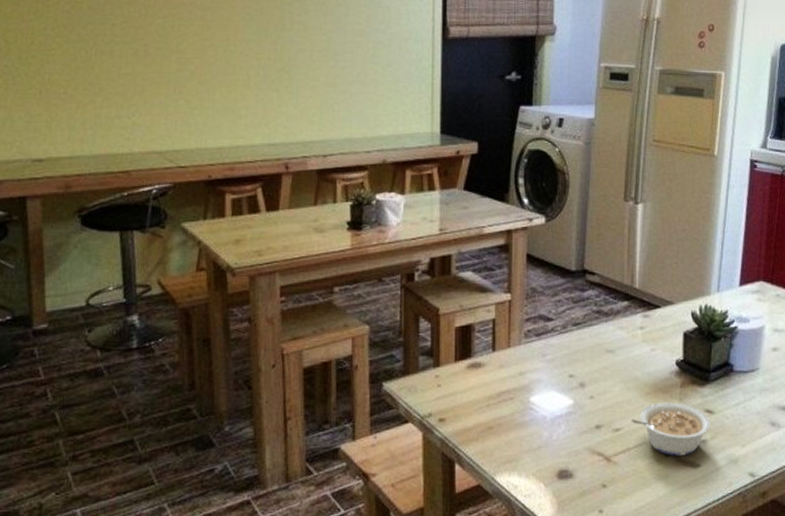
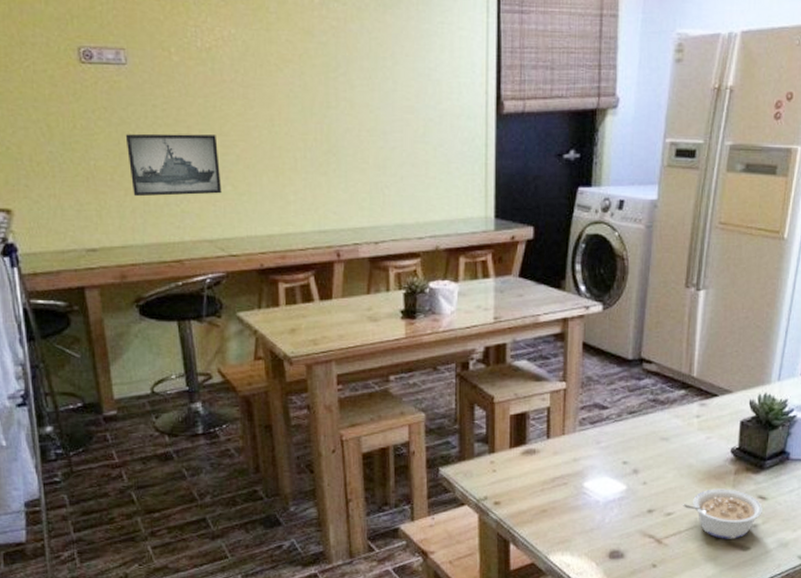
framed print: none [82,50,175,109] -> present [125,133,222,197]

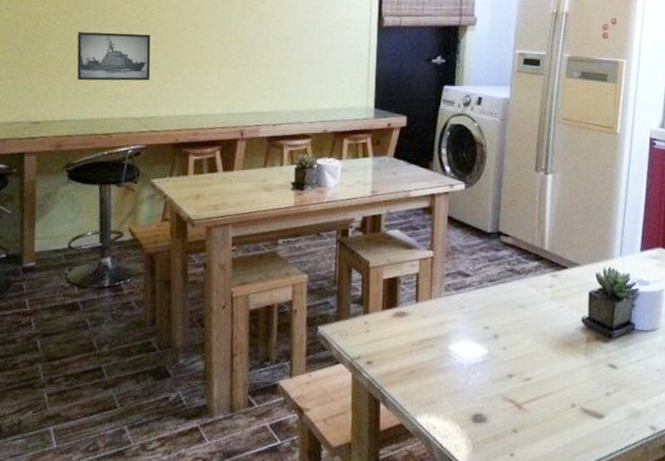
legume: present [683,488,762,539] -> none [540,356,614,407]

